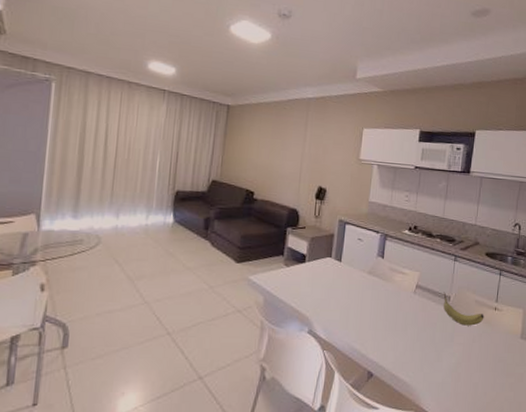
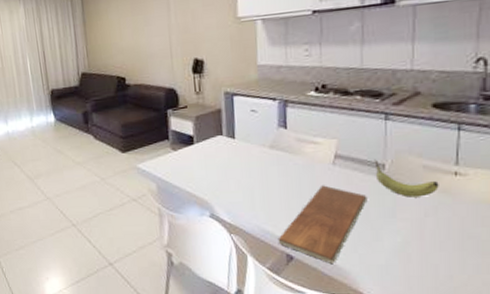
chopping board: none [362,310,435,381] -> present [278,185,368,263]

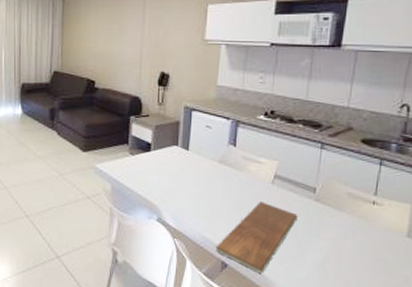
fruit: present [374,159,439,197] -> none [307,183,359,221]

